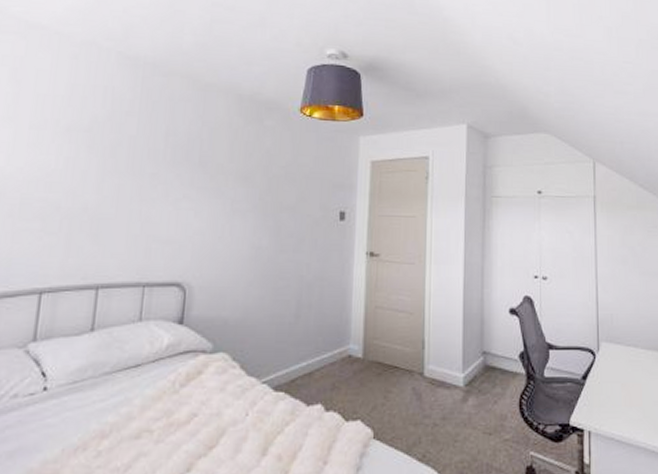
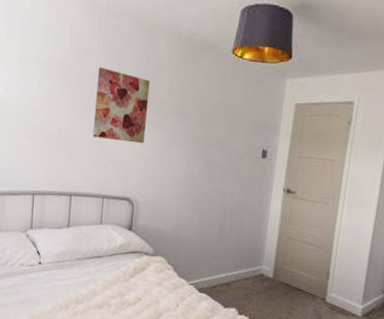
wall art: none [130,129,206,216] -> present [92,66,150,144]

